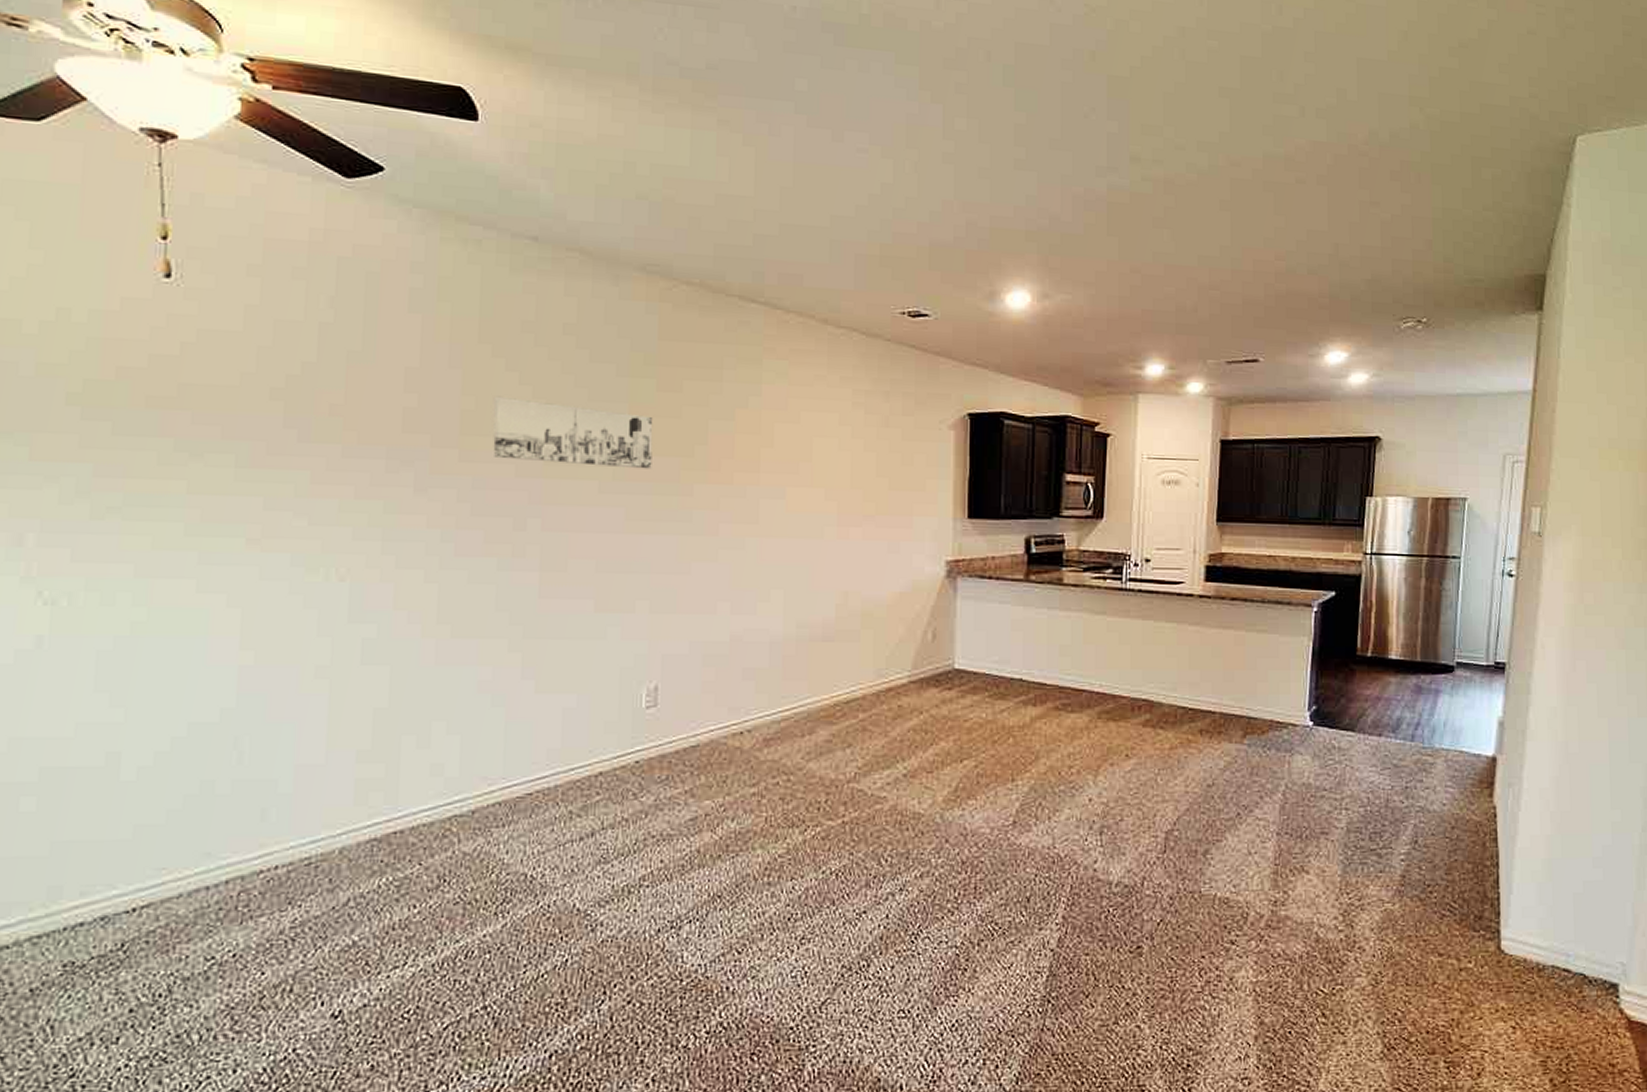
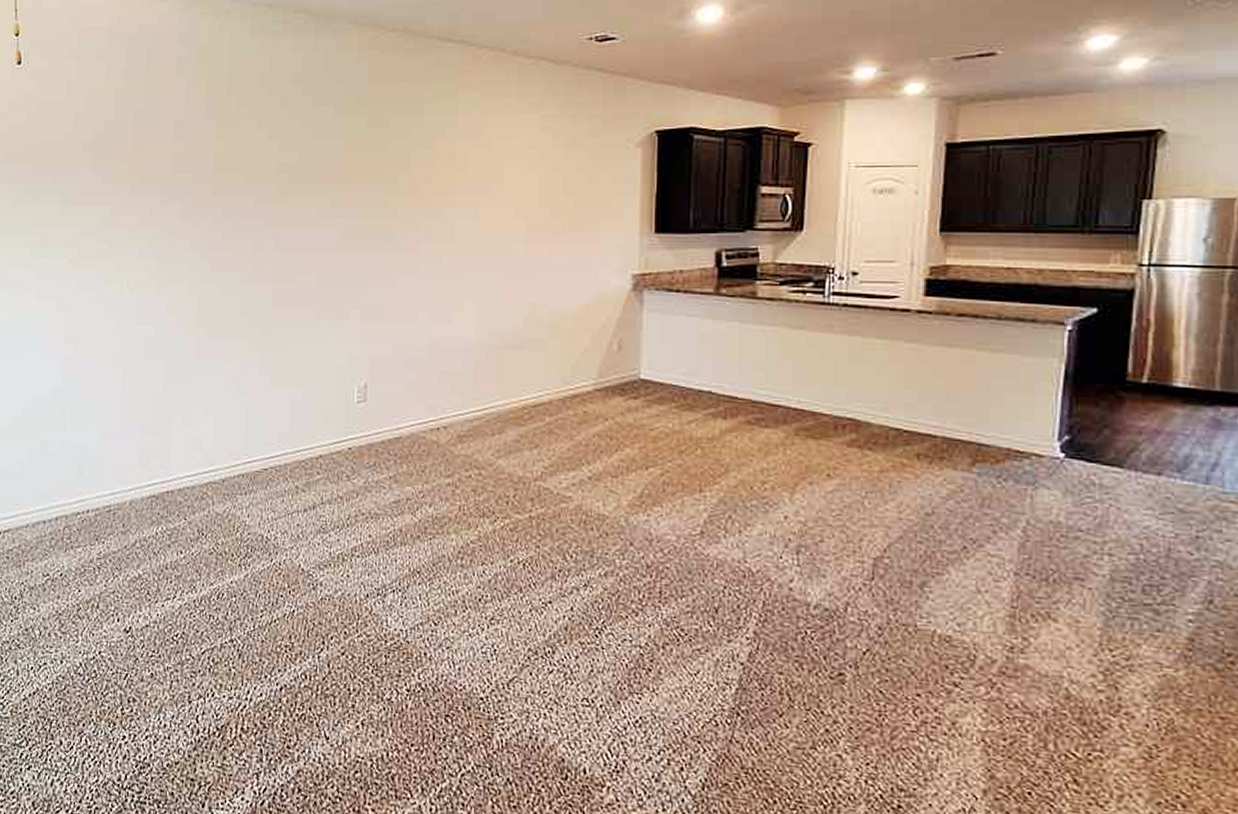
wall art: present [493,396,653,469] -> none [238,139,364,196]

